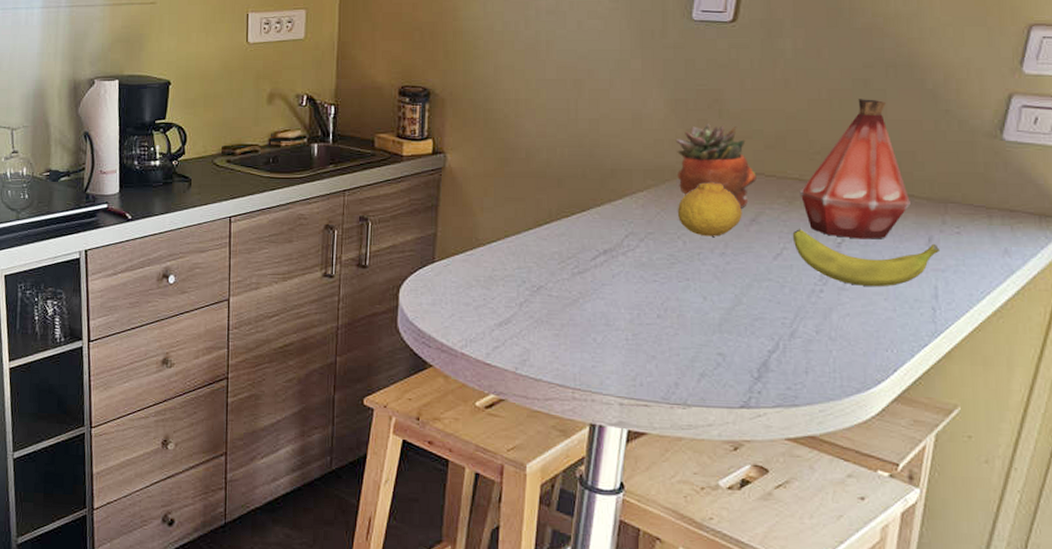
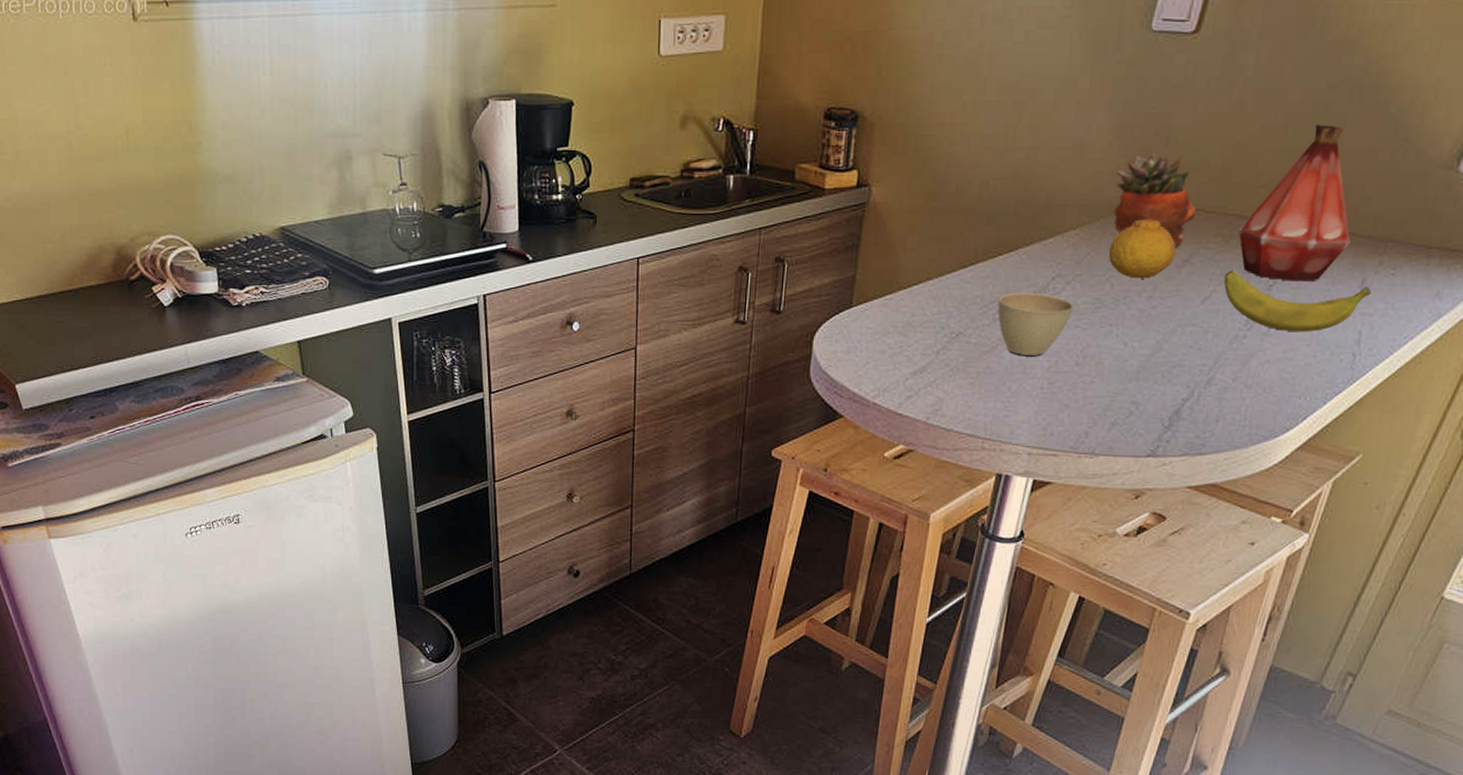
cup: none [575,248,650,308] -> present [997,292,1075,356]

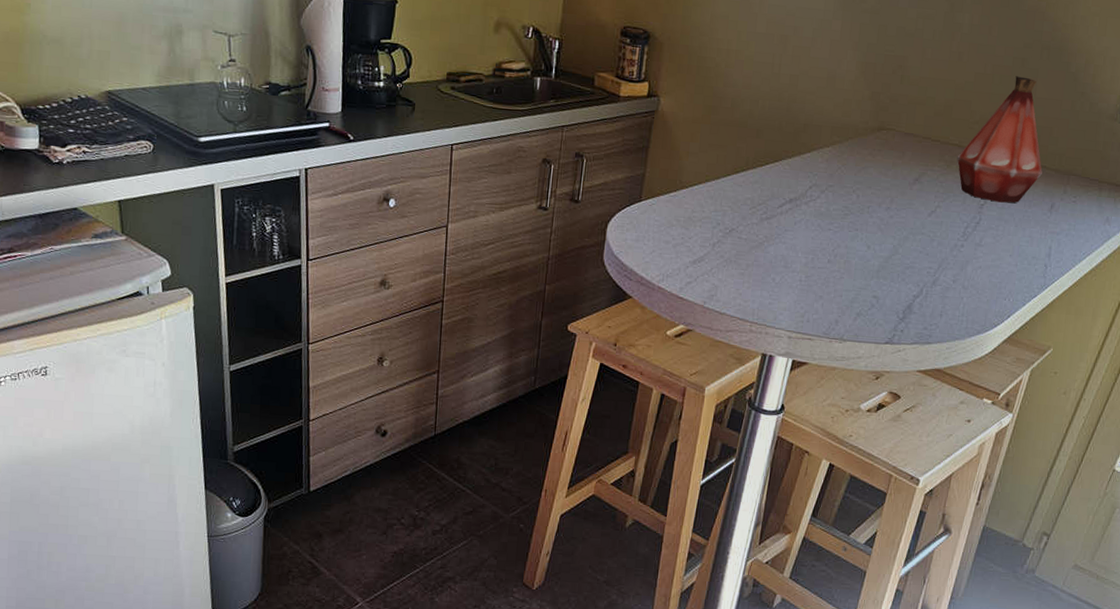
cup: present [997,292,1075,356] -> none [764,197,828,253]
fruit: present [1109,219,1176,279] -> none [855,142,909,193]
succulent planter: present [1113,153,1196,248] -> none [859,88,925,169]
banana: present [1223,270,1372,333] -> none [946,190,1059,245]

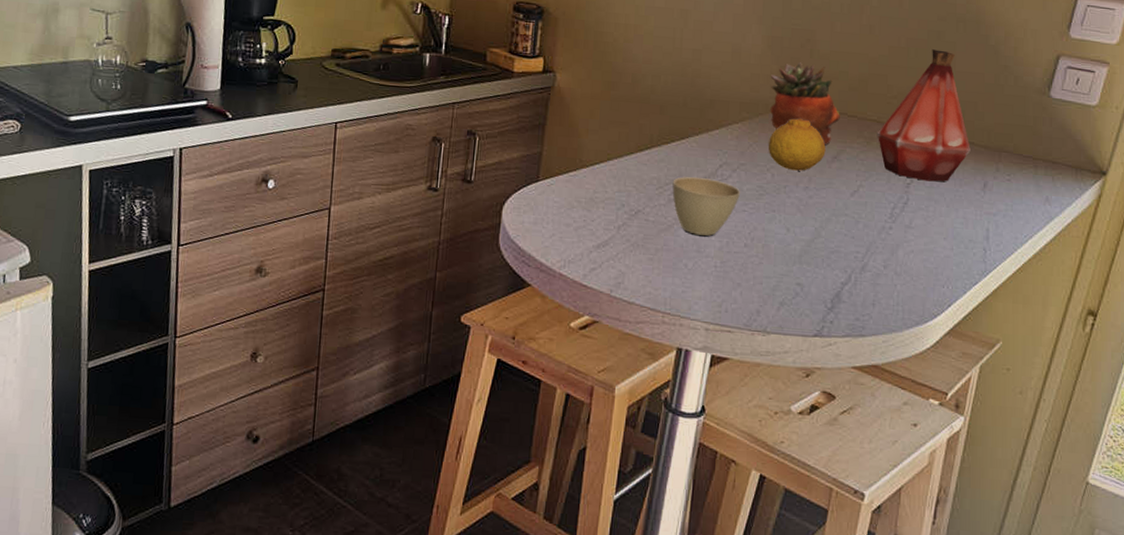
cup: none [764,197,828,253] -> present [672,176,741,236]
fruit: none [855,142,909,193] -> present [769,118,826,171]
succulent planter: none [859,88,925,169] -> present [770,62,840,146]

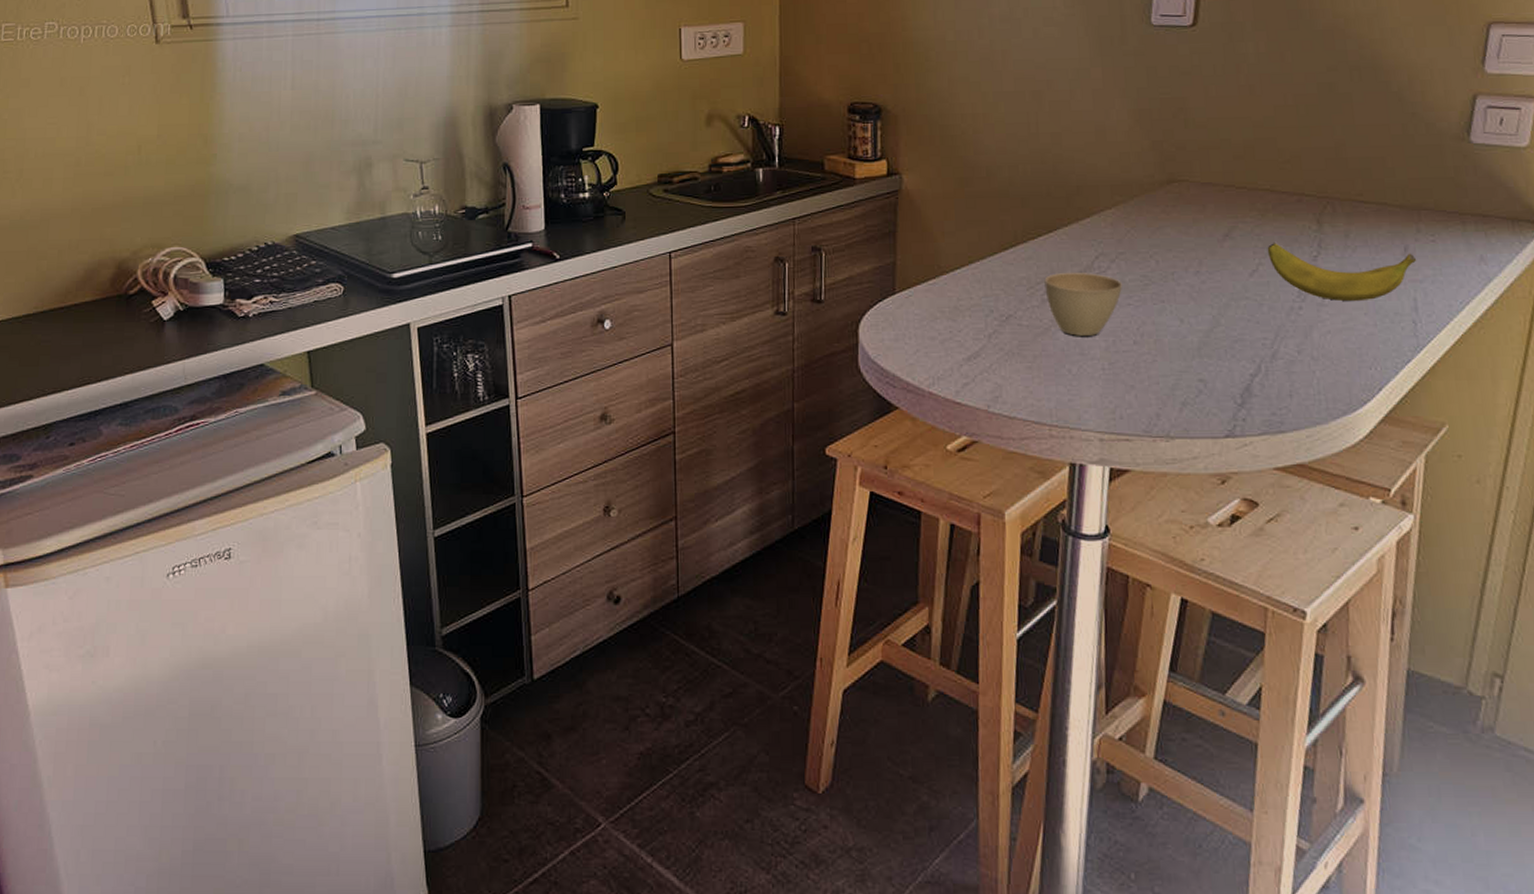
fruit: present [769,118,826,171] -> none [1148,196,1215,254]
succulent planter: present [770,62,840,146] -> none [1141,134,1227,223]
banana: none [868,168,993,227] -> present [1267,243,1417,302]
bottle: present [877,49,971,182] -> none [1271,103,1384,251]

